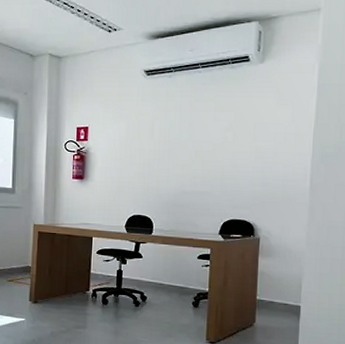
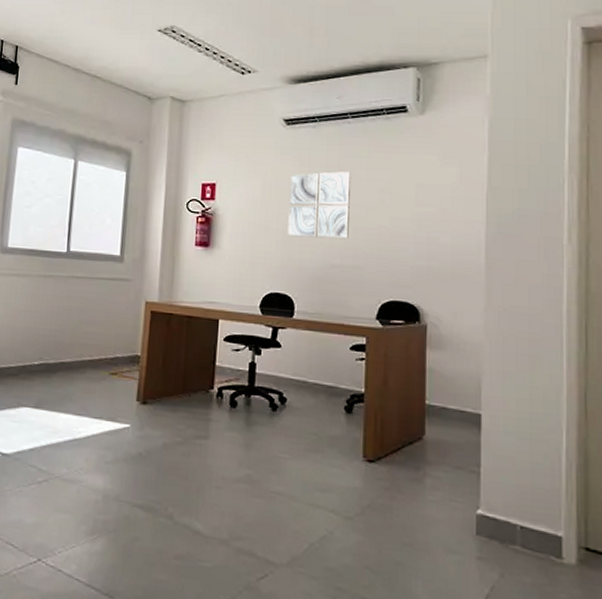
wall art: none [148,114,200,170] -> present [288,171,351,239]

